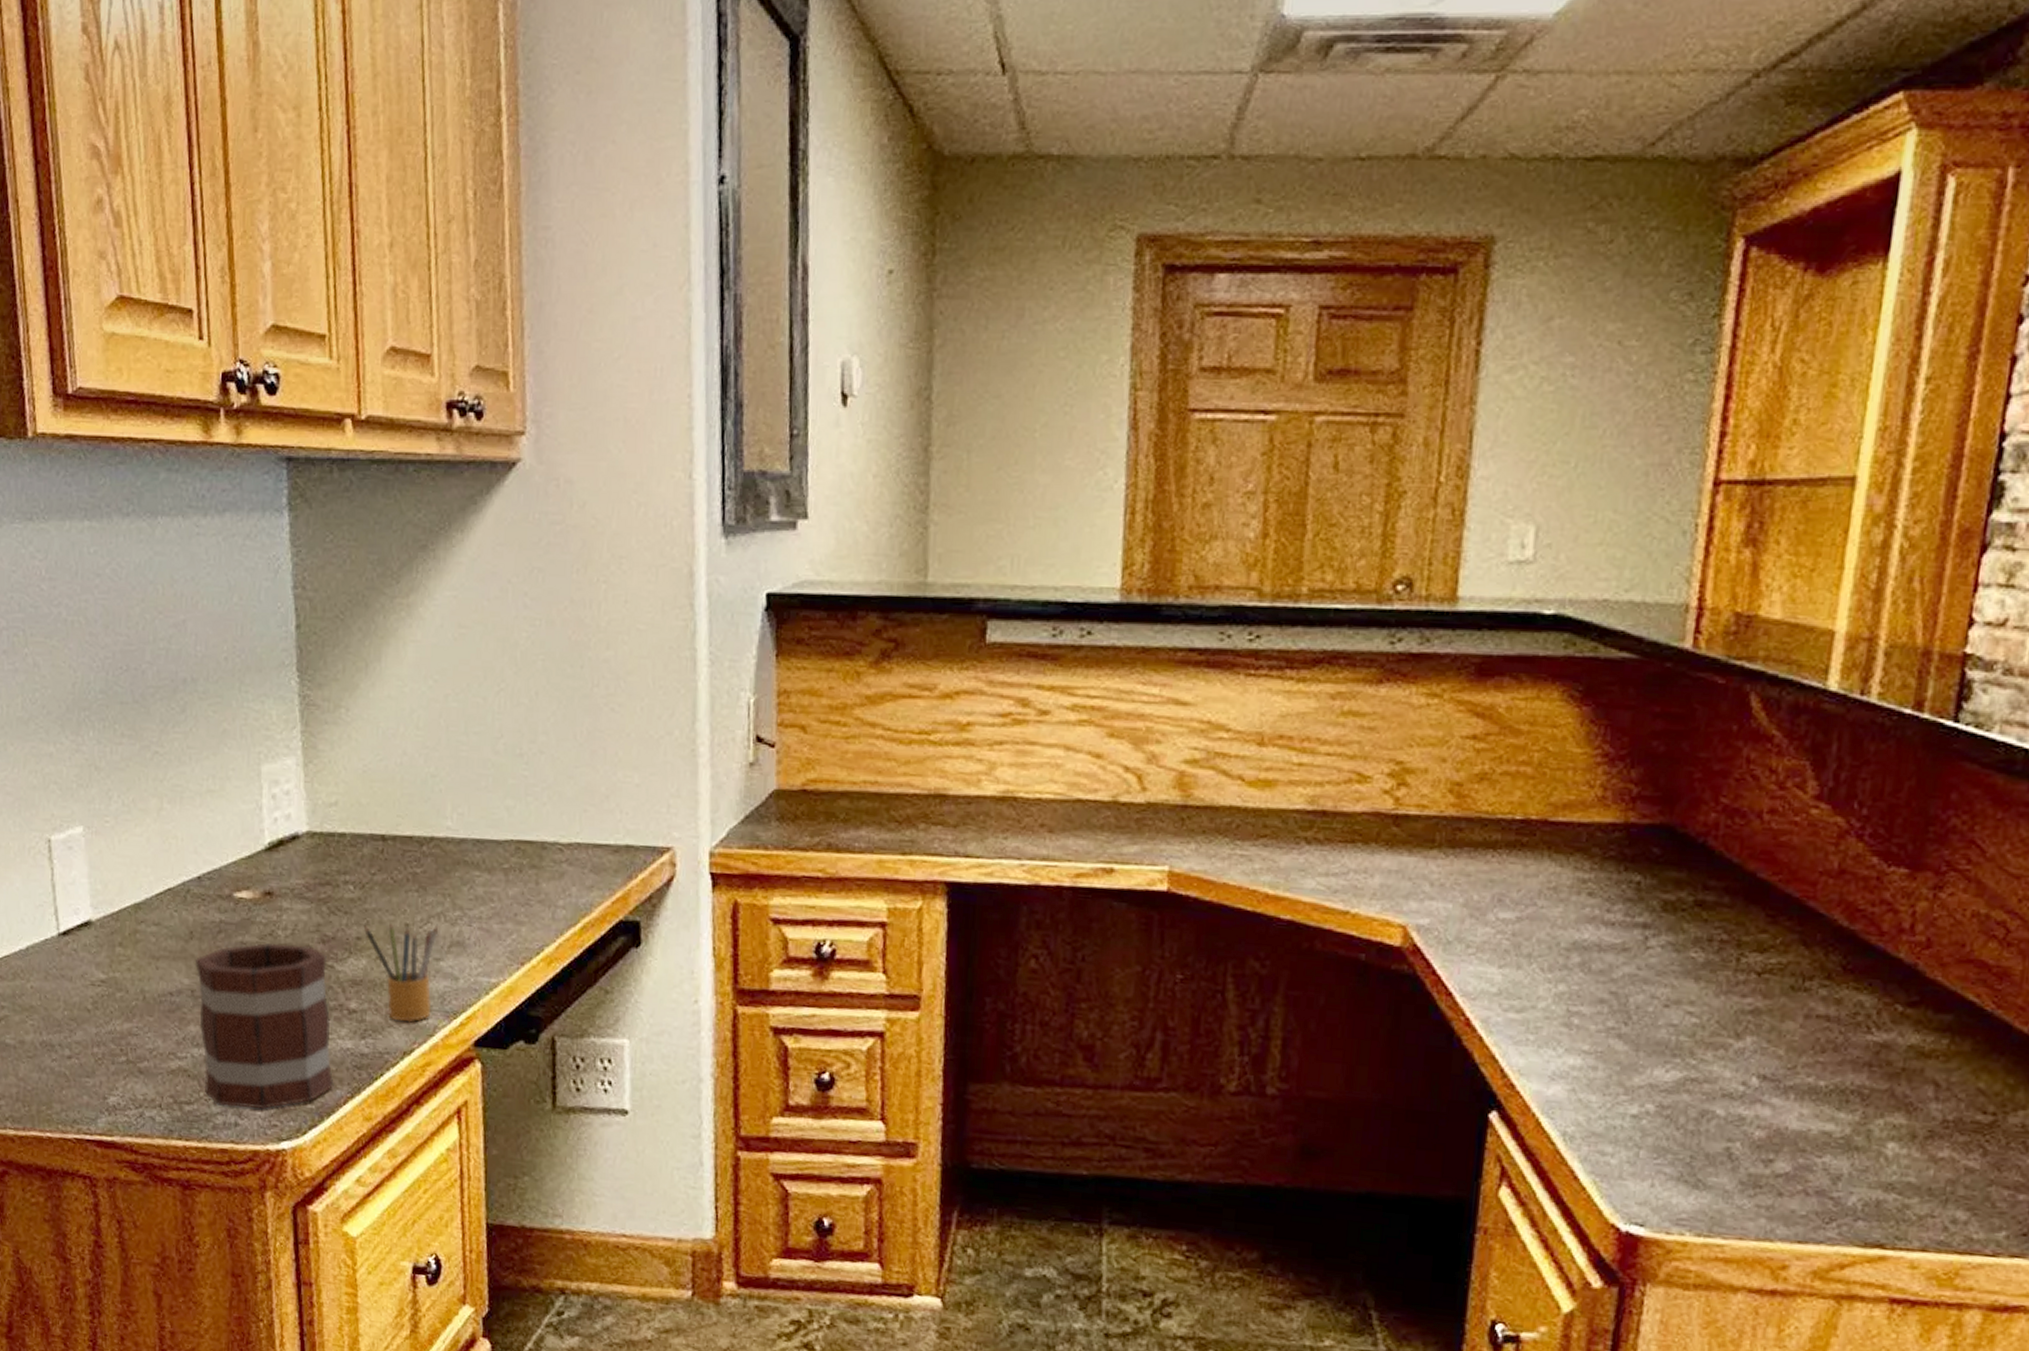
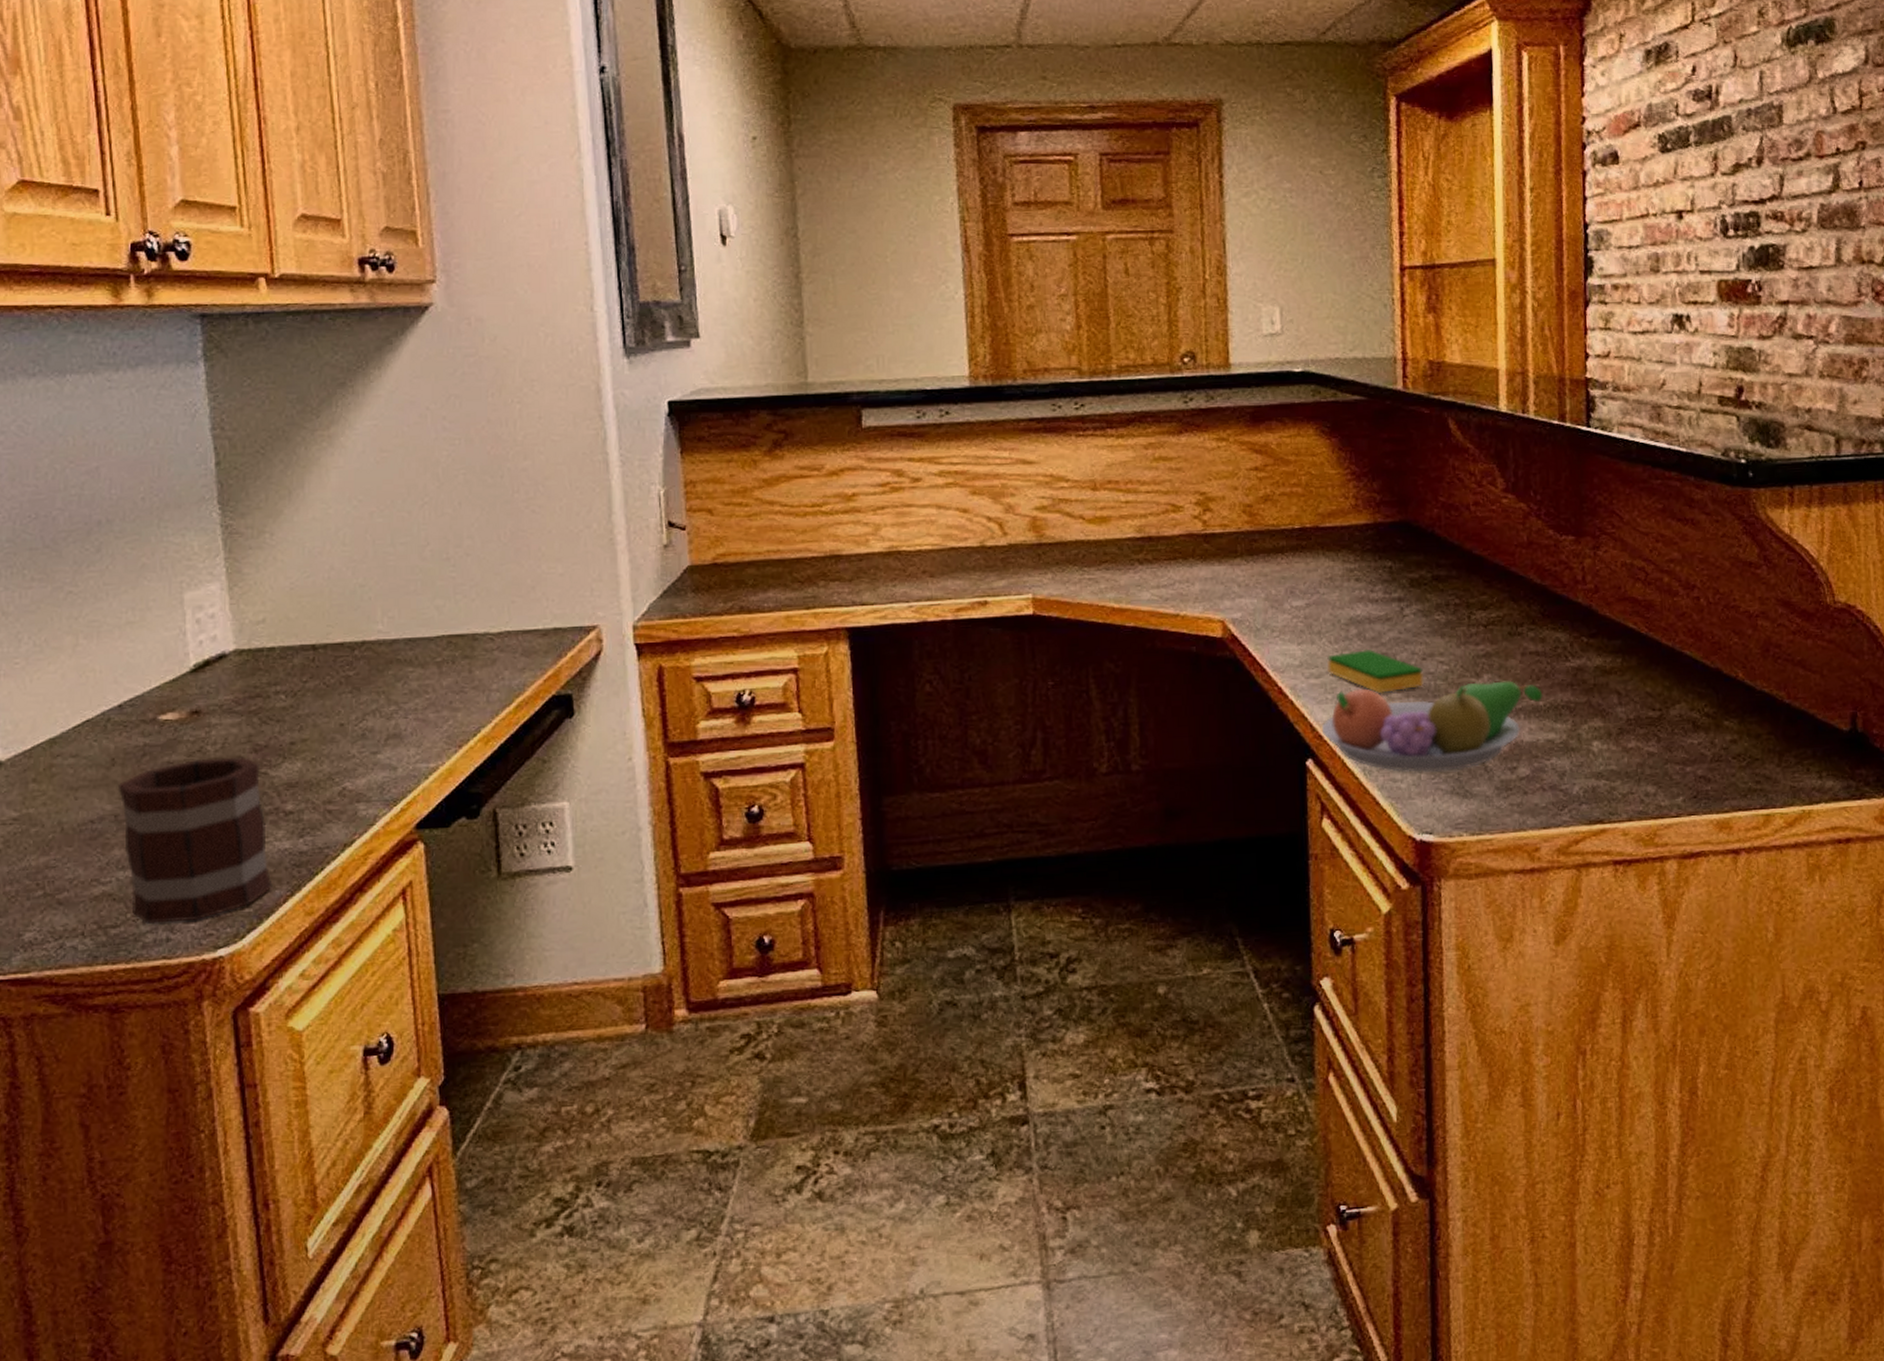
pencil box: present [363,921,439,1023] -> none [297,720,375,816]
fruit bowl: none [1514,1032,1826,1153] -> present [1321,680,1543,772]
dish sponge: none [1534,983,1663,1043] -> present [1327,649,1423,694]

